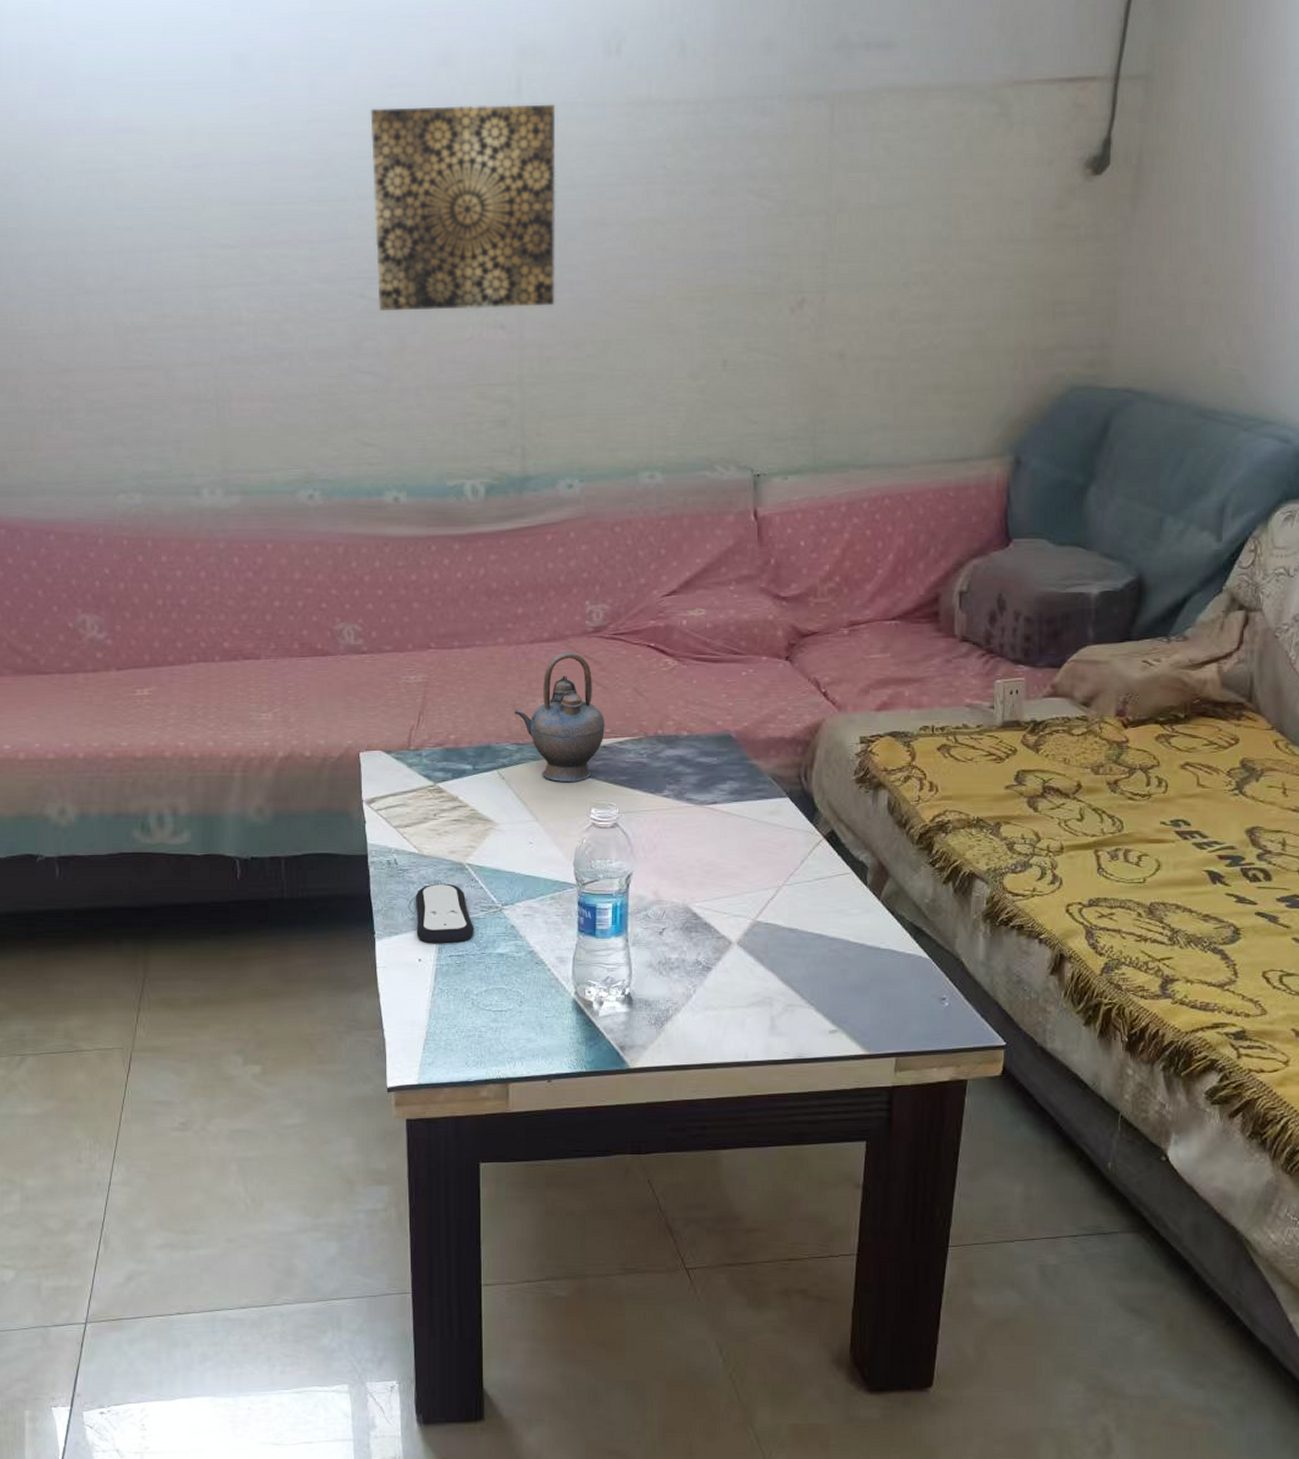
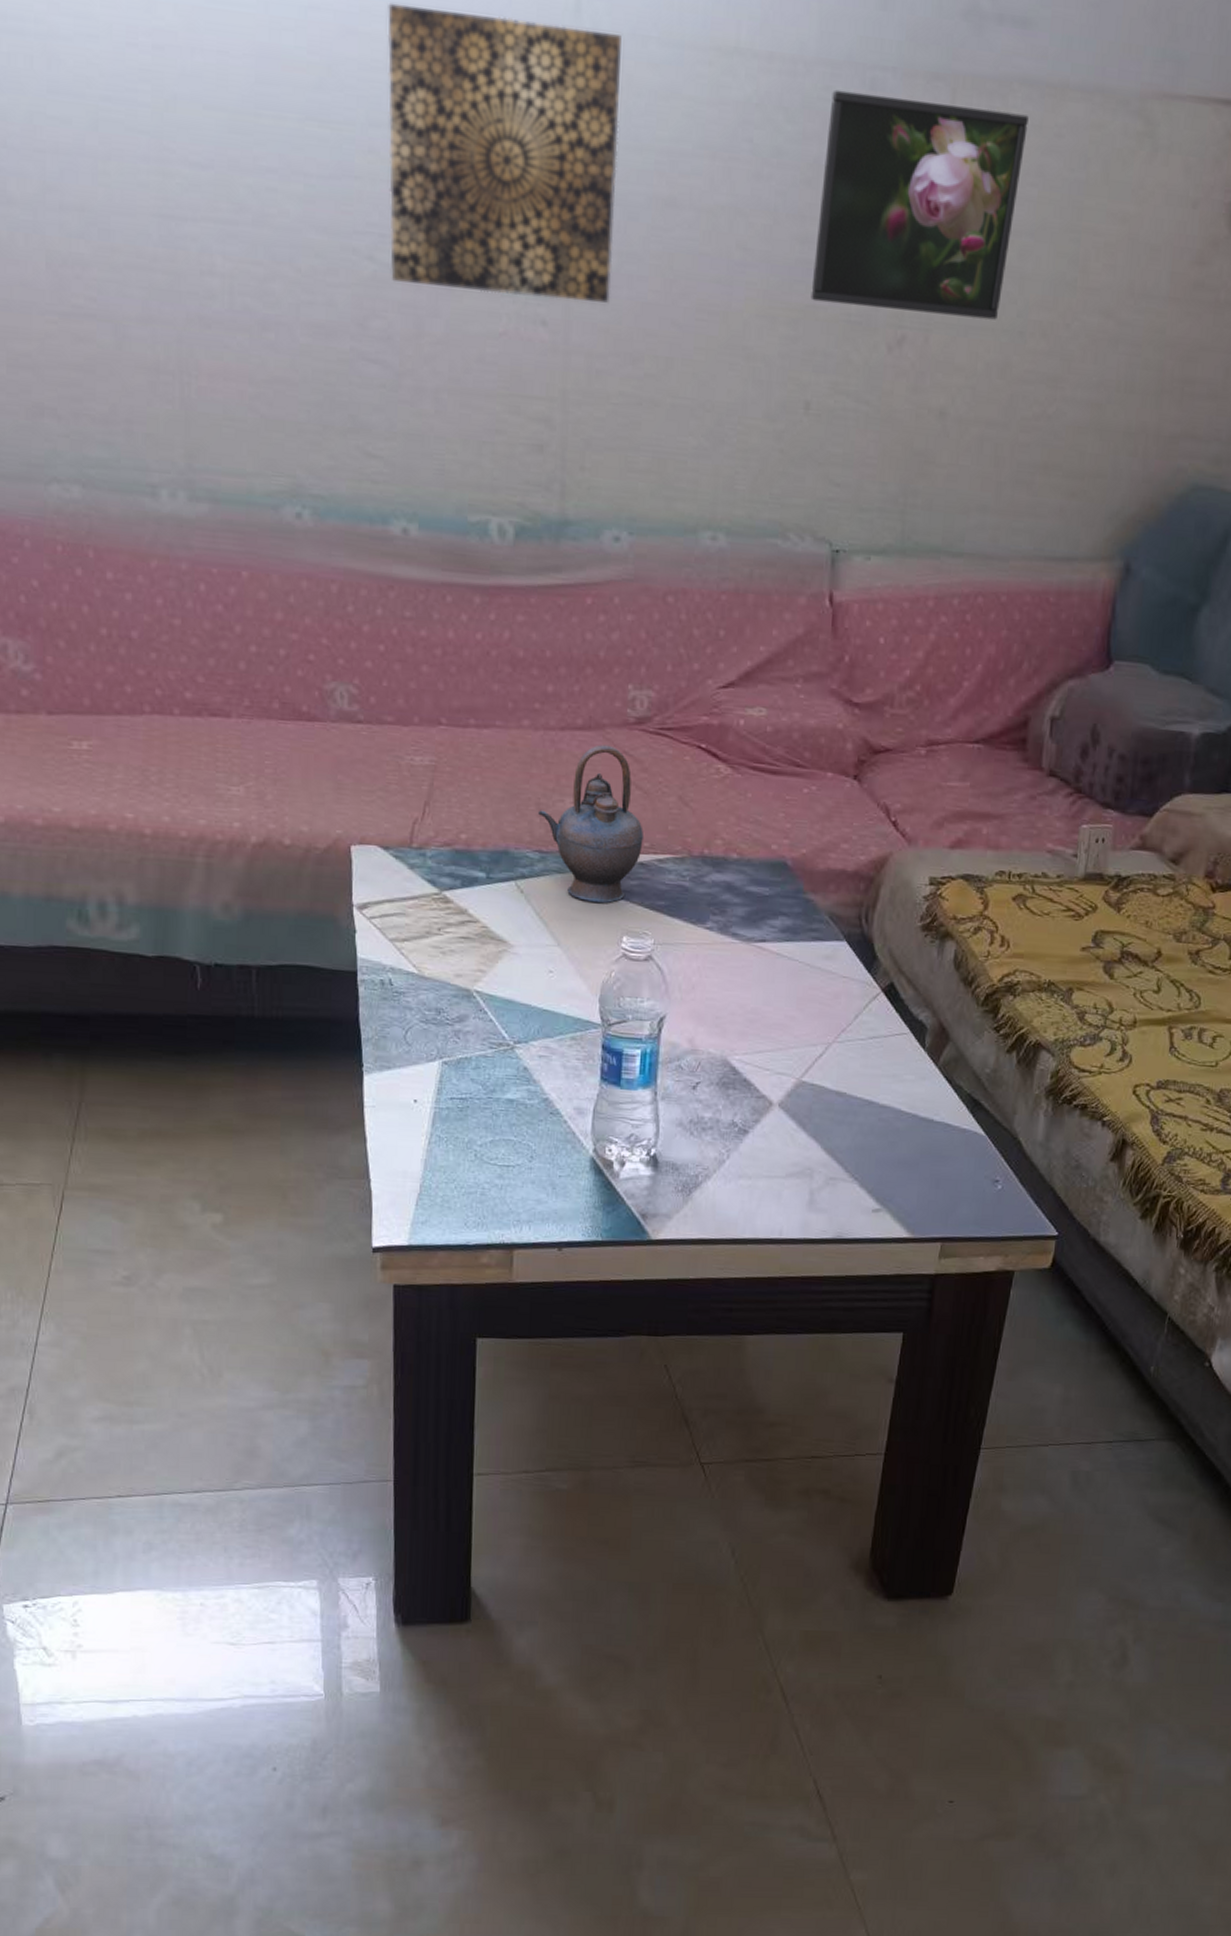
remote control: present [415,883,474,944] -> none [412,1011,481,1084]
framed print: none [722,115,898,282] -> present [810,89,1029,320]

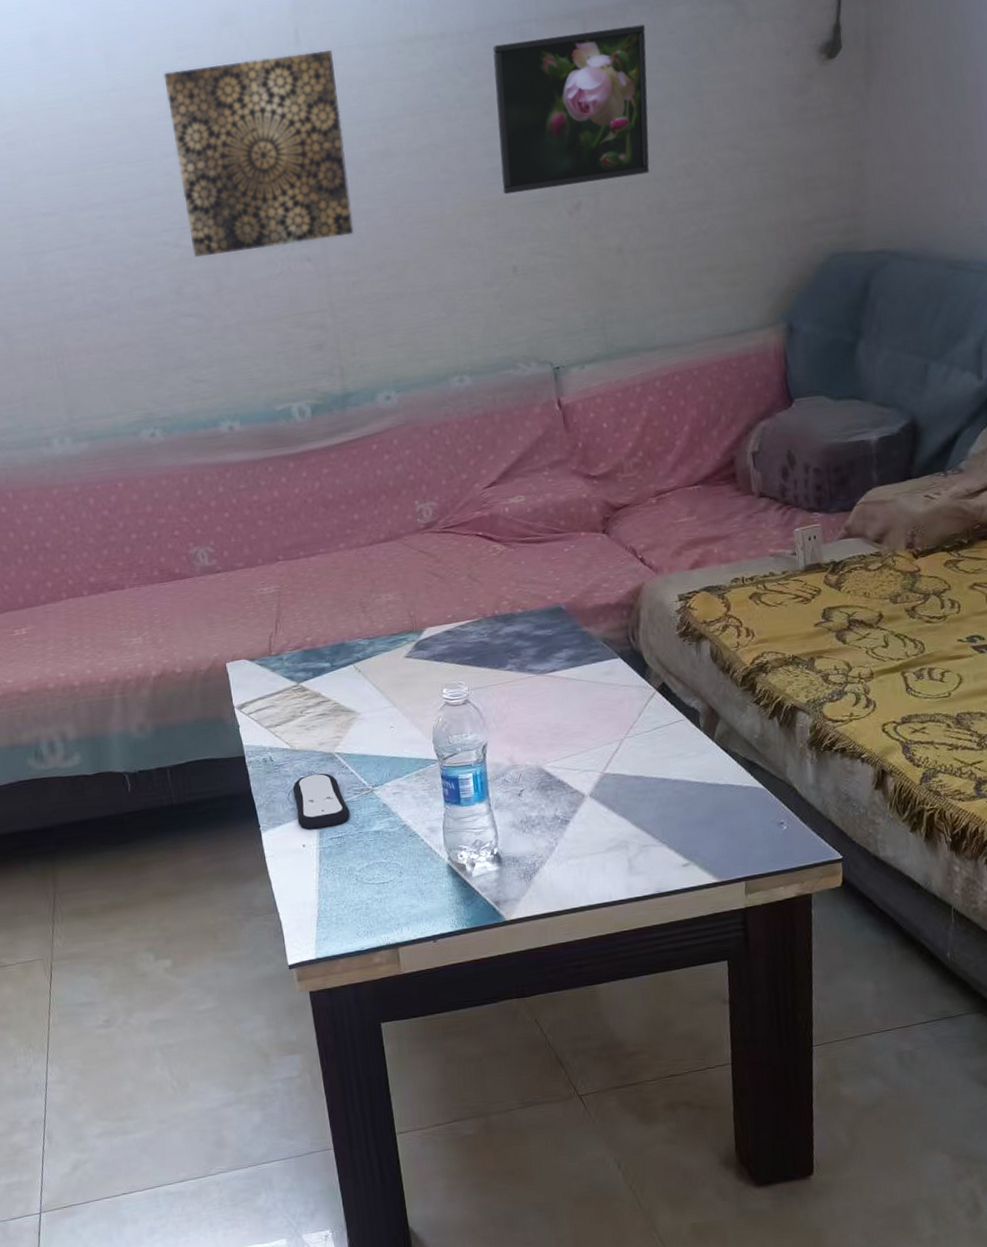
remote control: none [412,1011,481,1084] -> present [292,773,351,830]
teapot: present [538,744,643,904] -> none [362,548,447,669]

